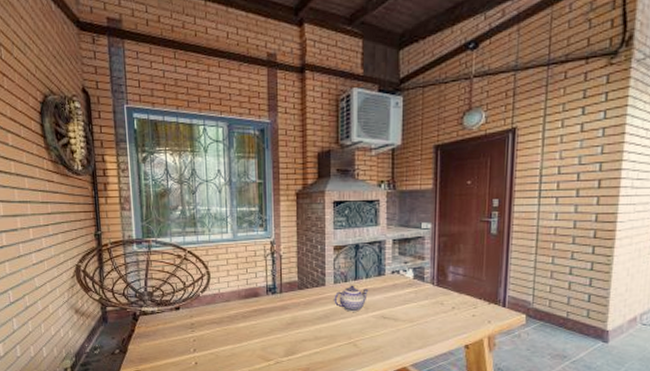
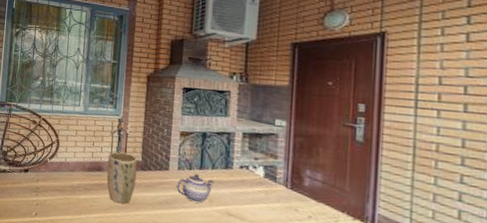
plant pot: none [263,275,294,325] -> present [106,151,137,204]

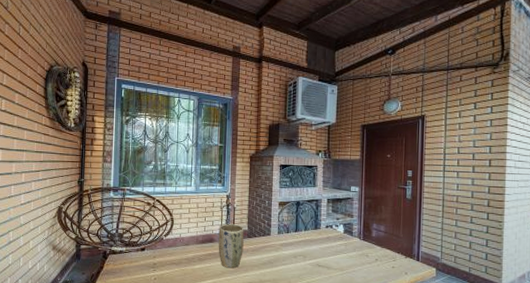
teapot: present [176,173,214,203] -> none [277,236,307,260]

